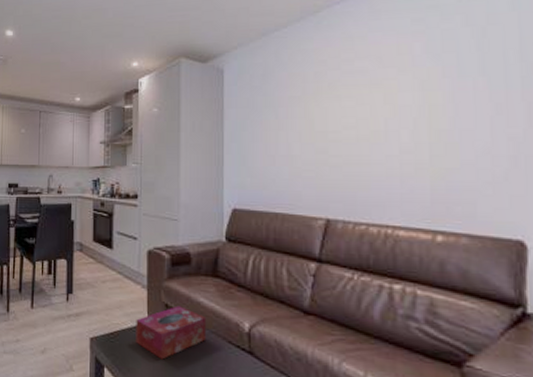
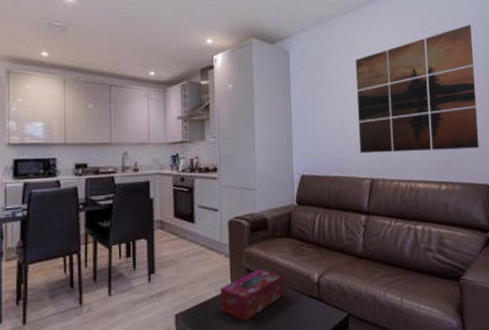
wall art: none [309,17,507,190] -> present [355,24,479,154]

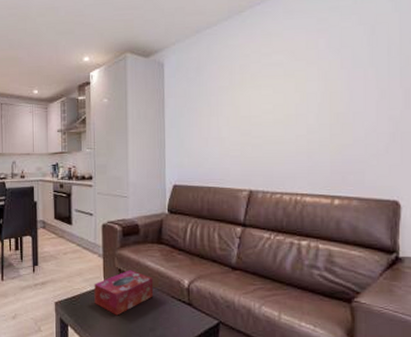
wall art: present [355,24,479,154] -> none [235,17,387,165]

